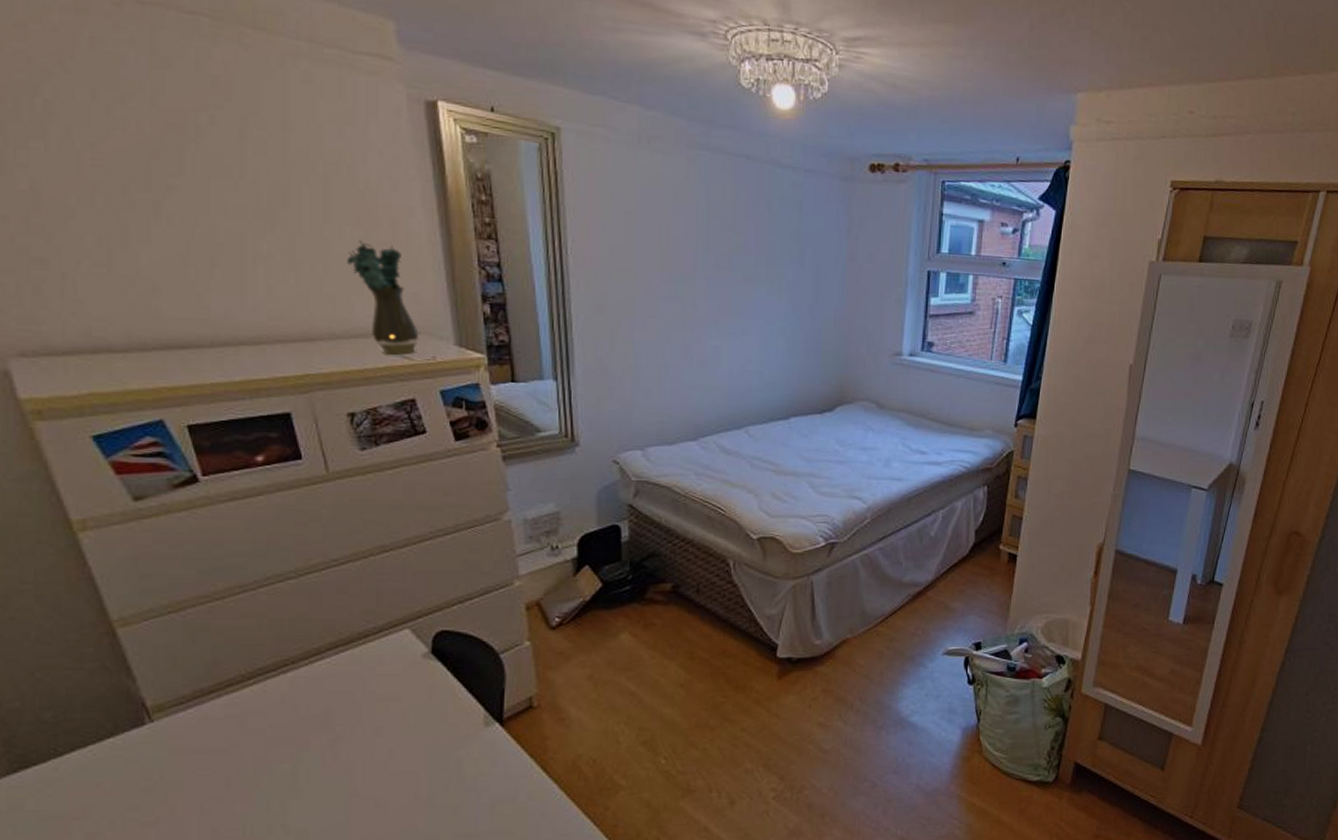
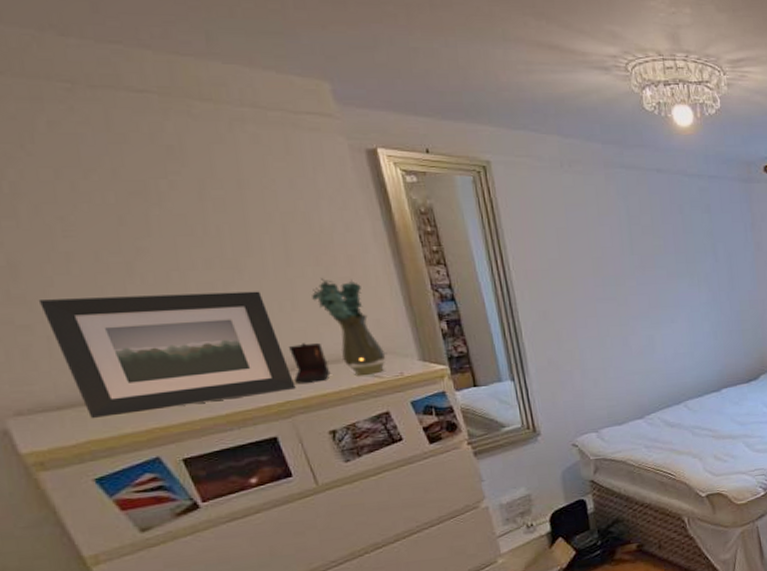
picture frame: none [57,232,317,370] -> present [38,291,296,419]
jewelry box: none [316,311,357,356] -> present [289,342,331,384]

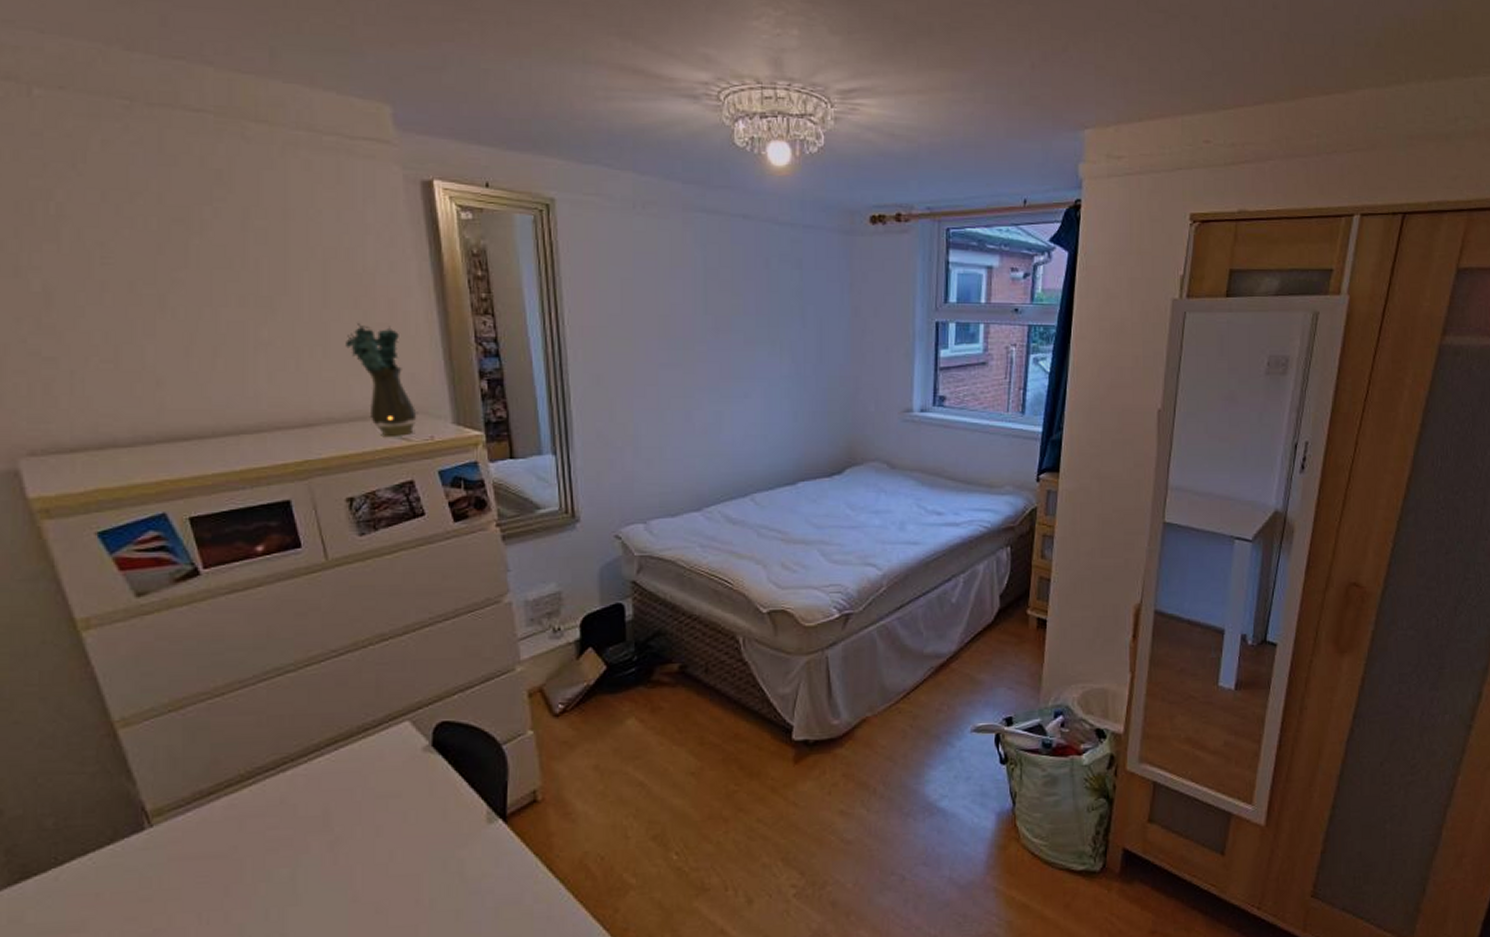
picture frame: present [38,291,296,419] -> none [67,331,317,465]
jewelry box: present [289,342,331,384] -> none [315,395,356,441]

